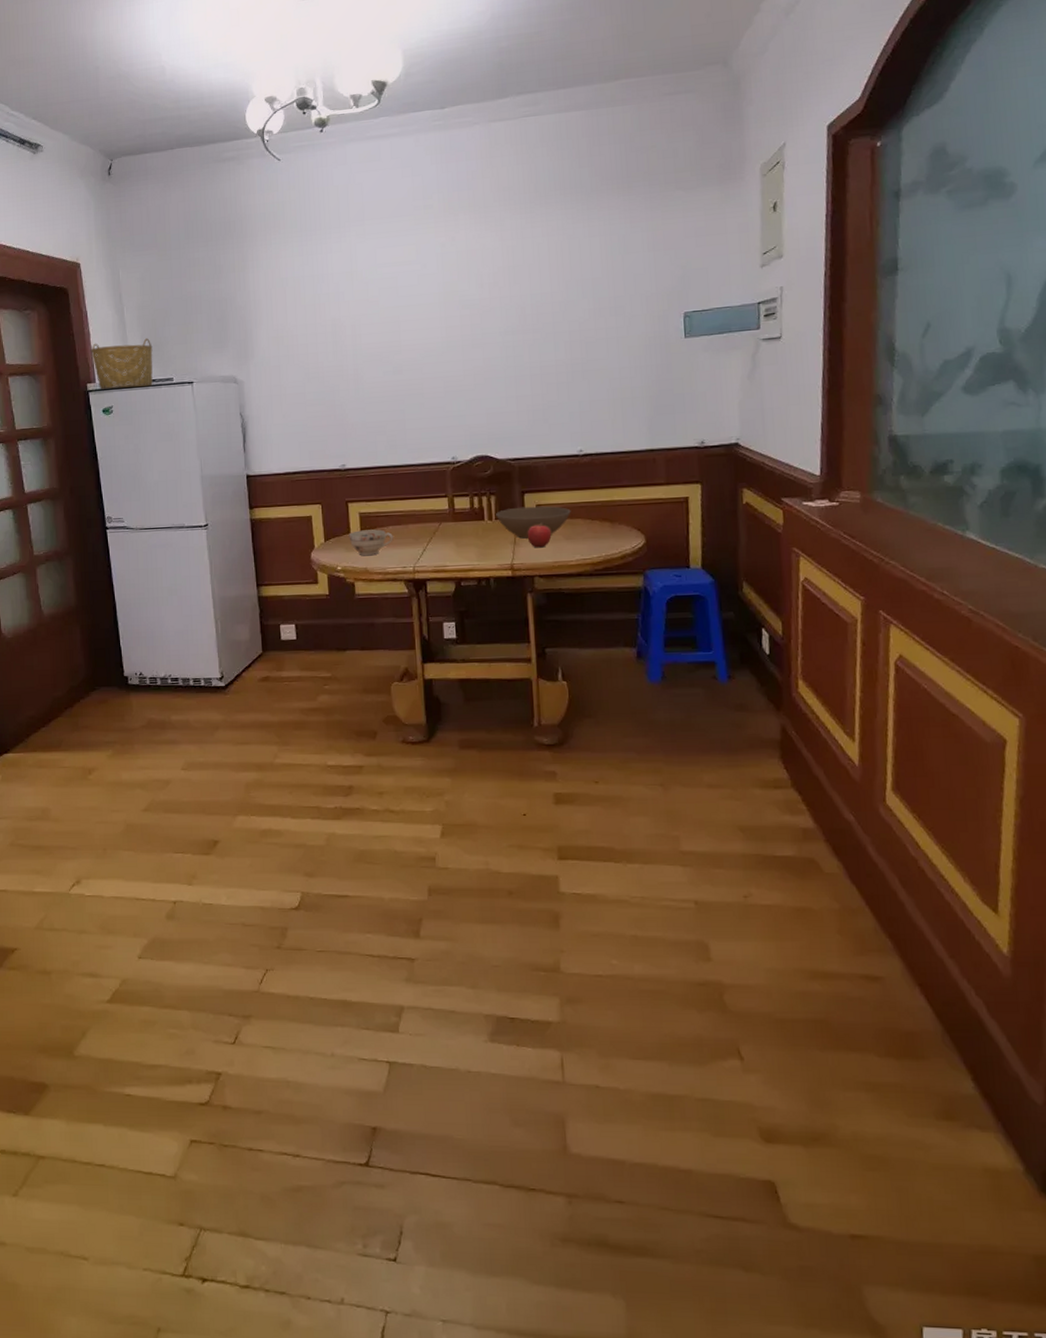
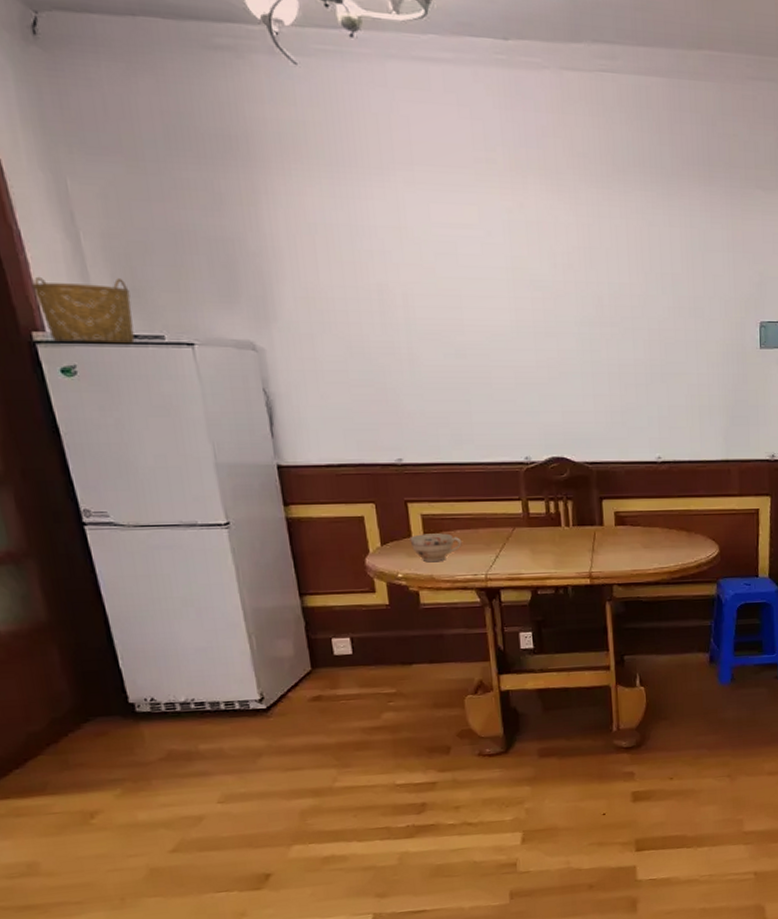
bowl: present [496,506,571,539] -> none [573,513,649,546]
fruit: present [527,522,552,548] -> none [605,530,630,556]

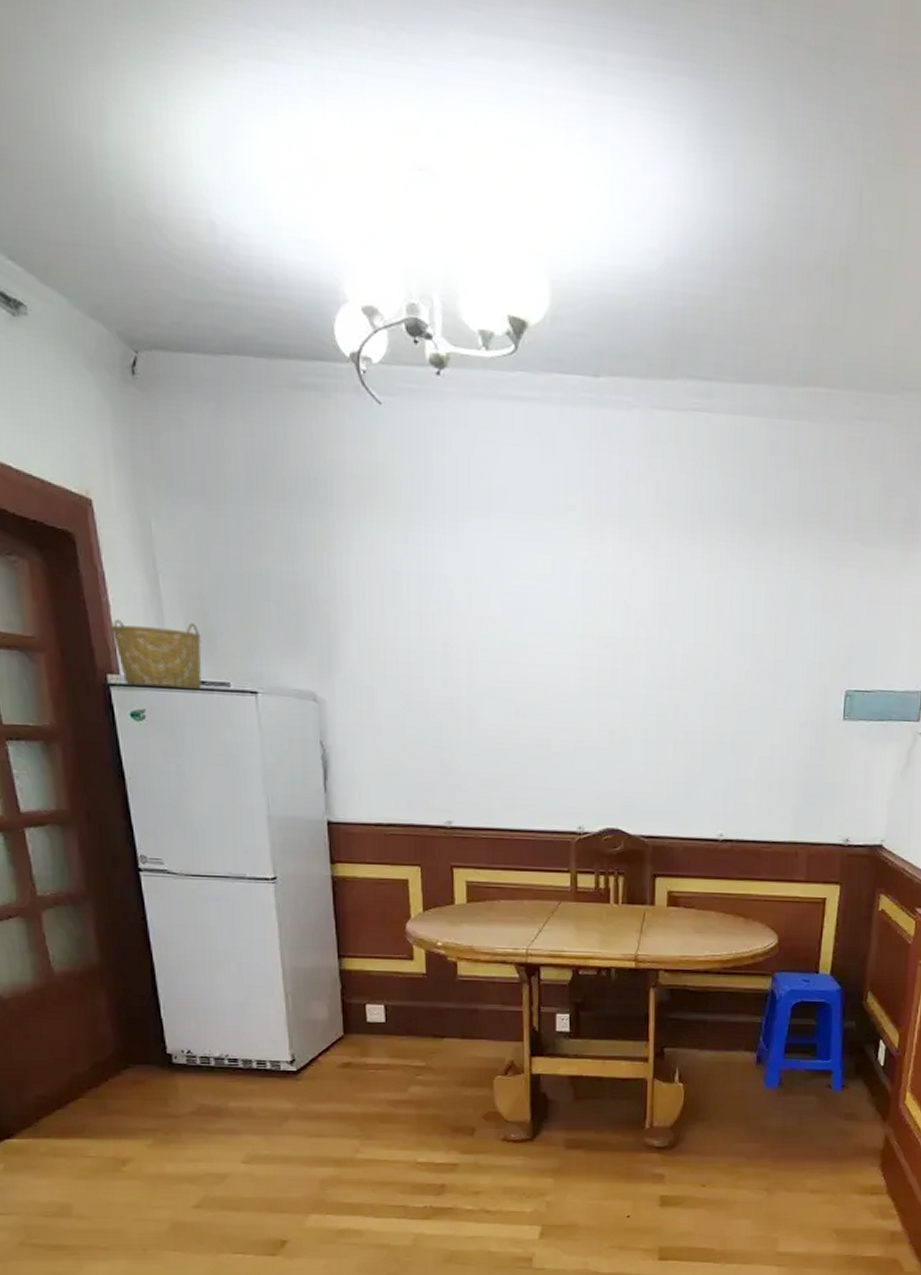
teacup: present [410,533,462,563] -> none [452,902,505,933]

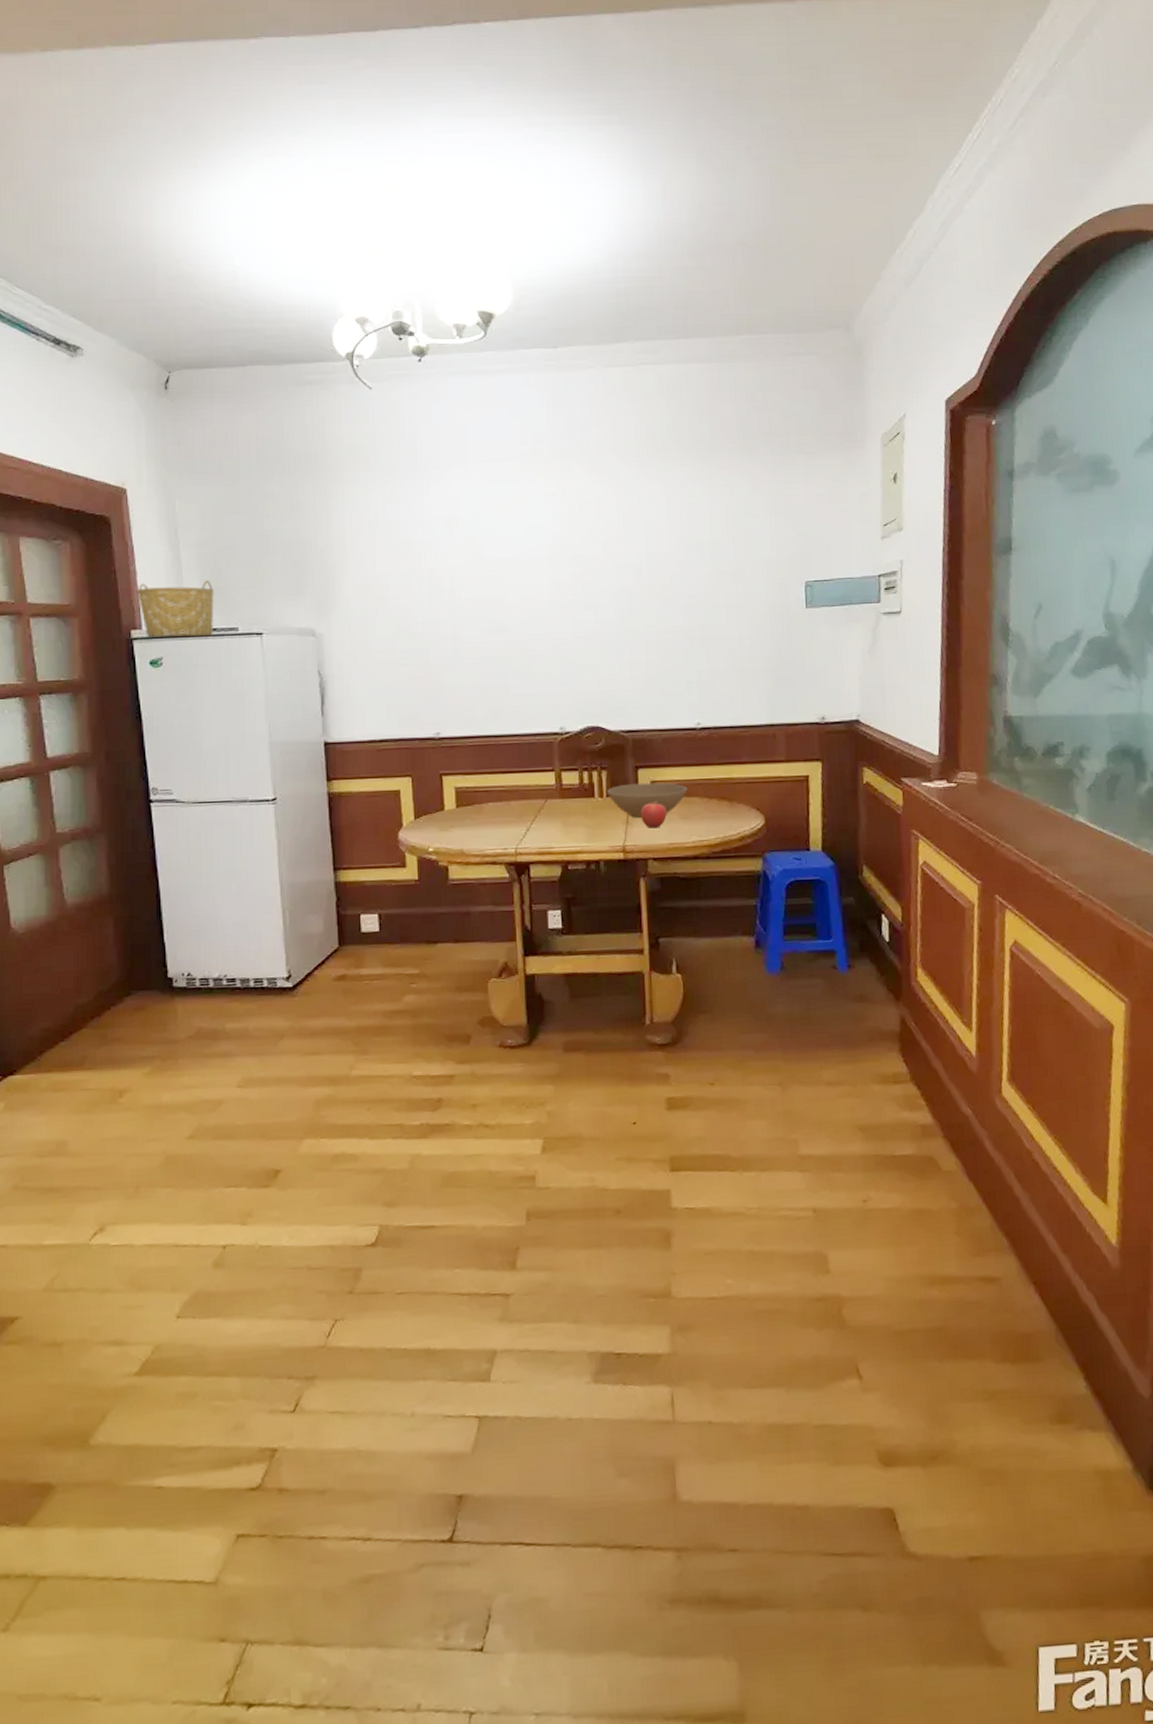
bowl: none [623,892,705,928] -> present [607,782,688,818]
fruit: none [655,911,682,940] -> present [640,800,667,829]

